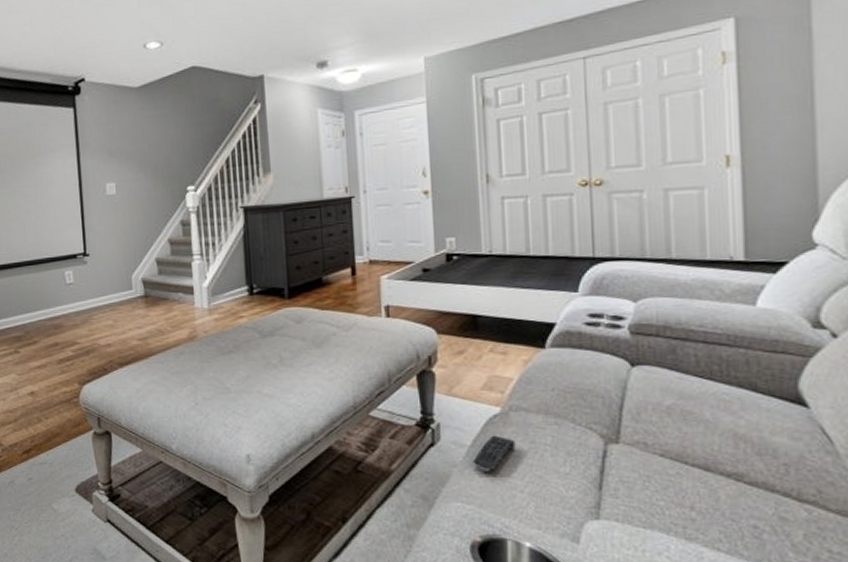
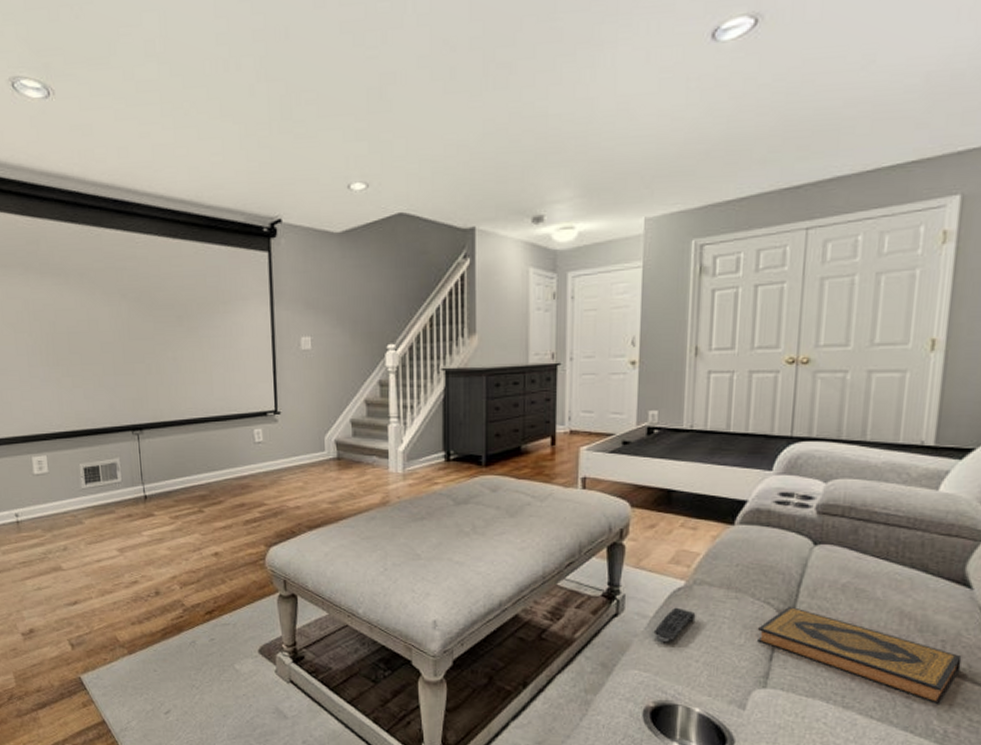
hardback book: none [581,430,810,535] -> present [757,606,962,705]

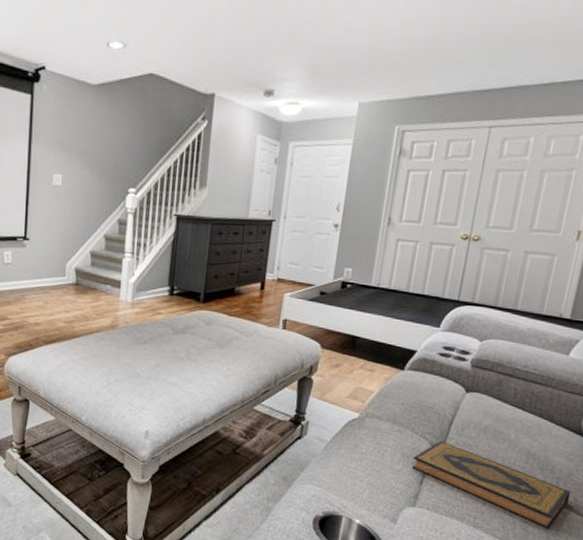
remote control: present [653,607,696,643] -> none [328,435,365,464]

